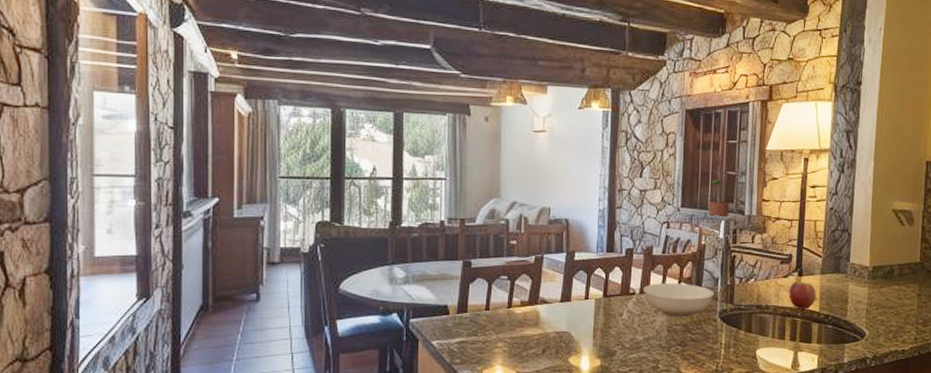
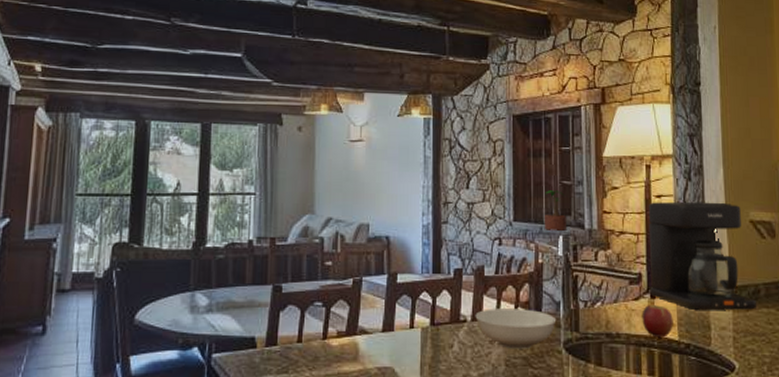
coffee maker: none [798,192,890,287] -> present [648,201,756,310]

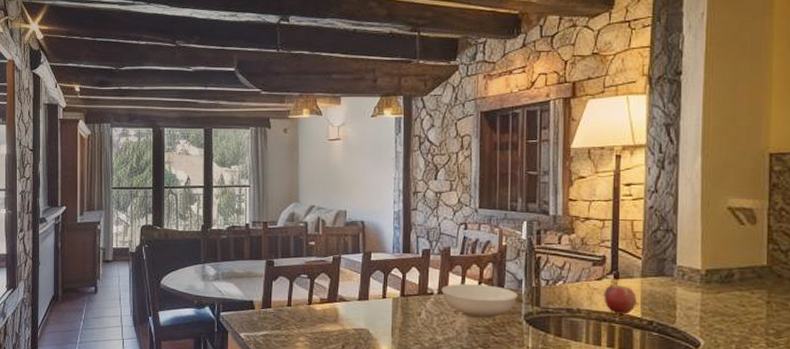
potted plant: present [545,190,566,230] -> none [509,180,531,217]
coffee maker: present [648,201,756,310] -> none [614,189,728,292]

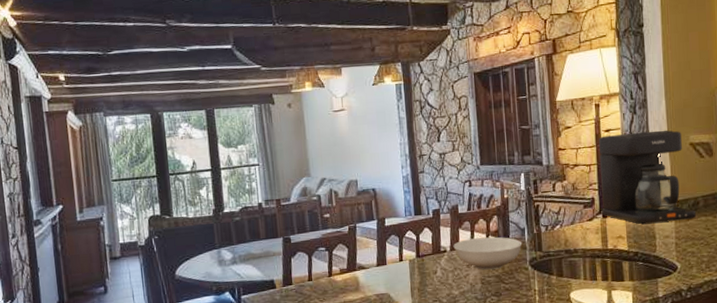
fruit: present [604,284,637,315] -> none [595,222,623,250]
coffee maker: none [614,189,728,292] -> present [598,130,696,224]

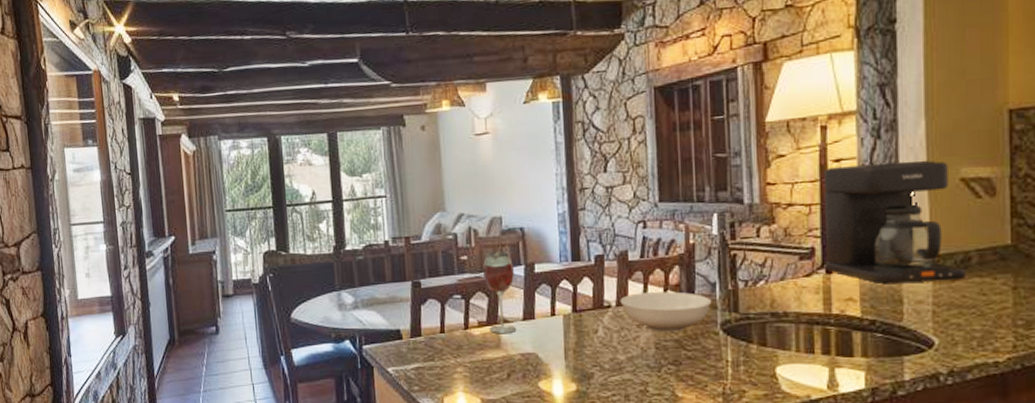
wineglass: none [343,208,371,279] -> present [483,251,515,333]

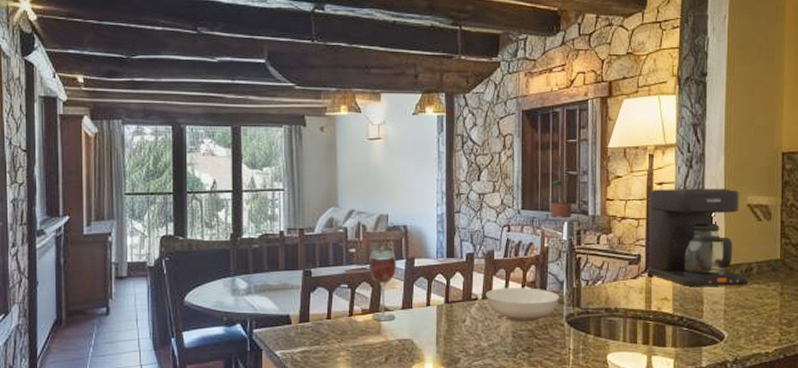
potted plant: none [695,165,721,209] -> present [551,180,571,217]

